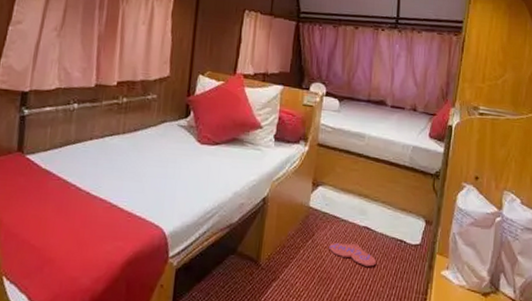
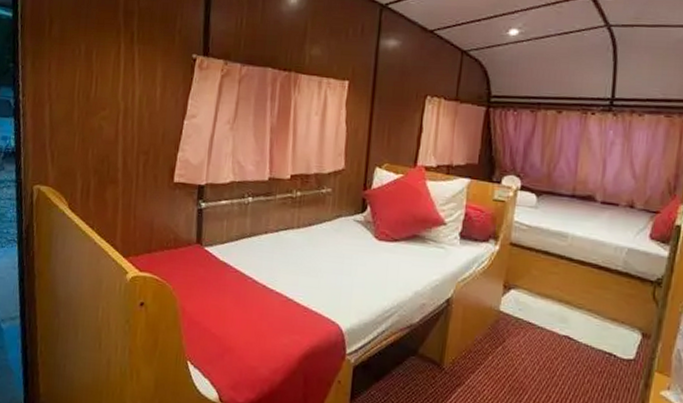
slippers: present [329,243,376,267] -> none [522,351,578,380]

